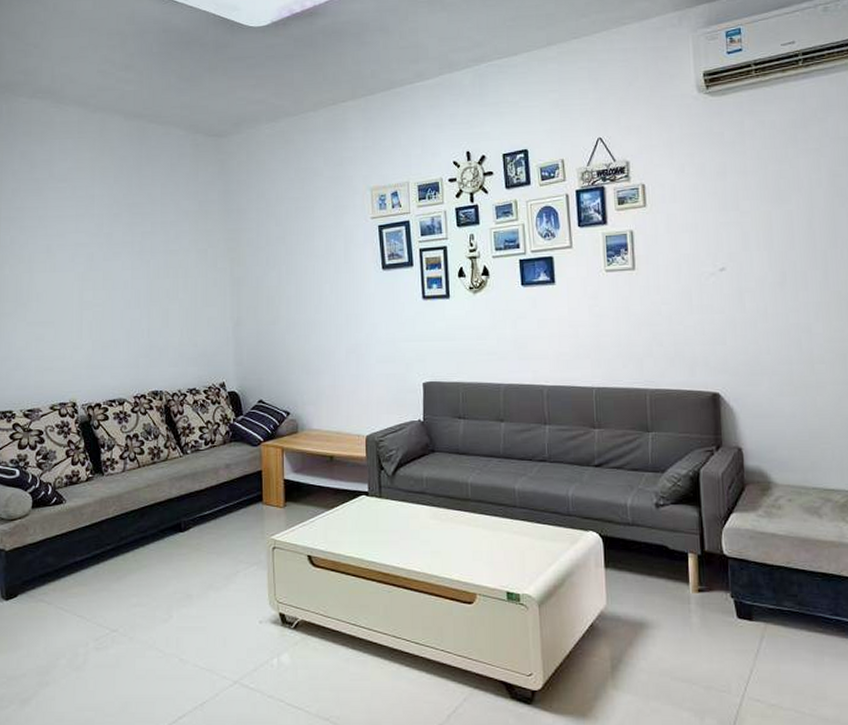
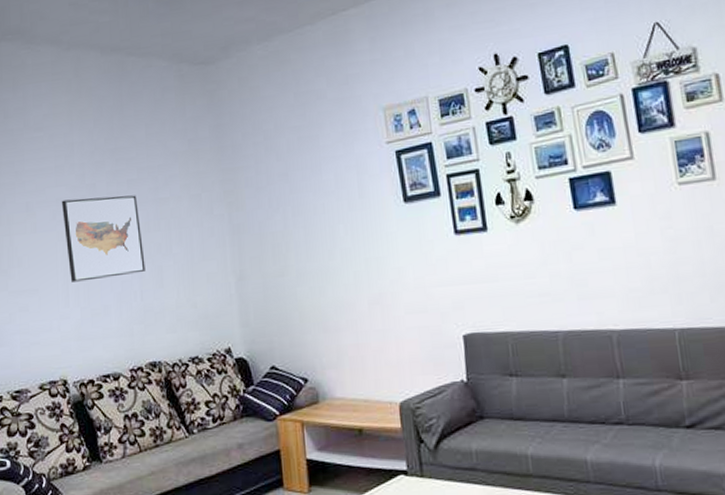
wall art: none [80,244,153,318] -> present [61,195,145,282]

